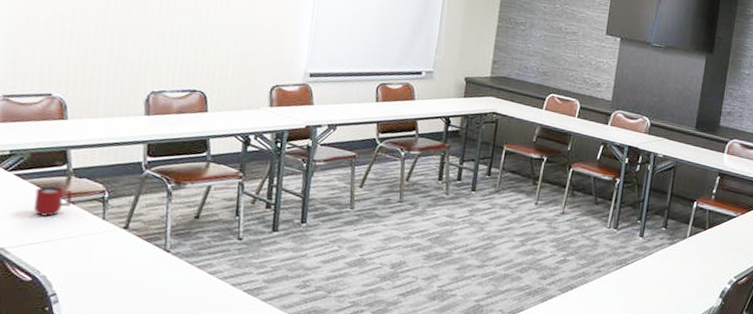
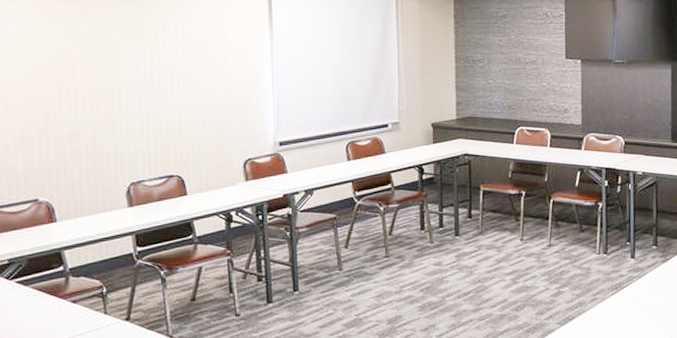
mug: present [34,186,73,217] -> none [38,288,74,319]

